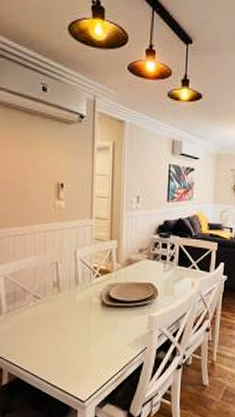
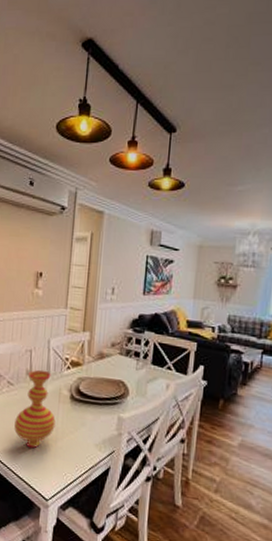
vase: none [45,280,87,357] -> present [14,369,56,449]

